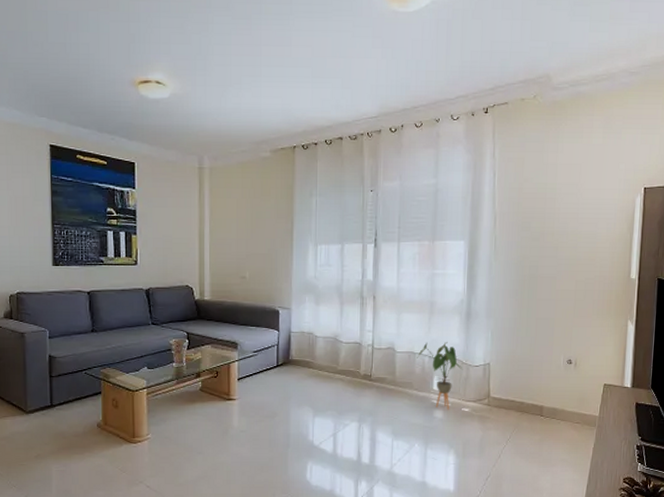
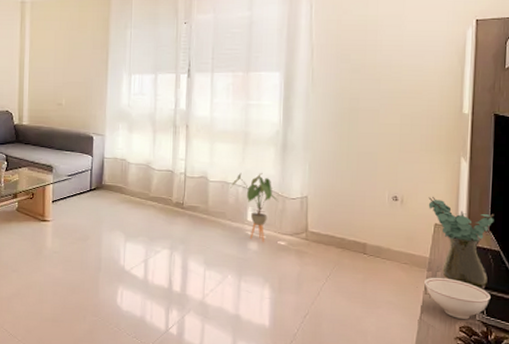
bowl: none [593,434,650,472] -> present [423,277,491,320]
vase: none [598,358,656,443] -> present [428,196,494,290]

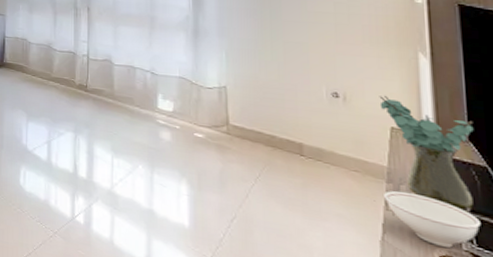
house plant: present [230,172,279,242] -> none [137,57,193,133]

